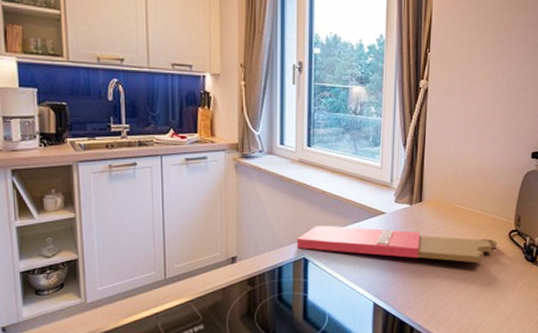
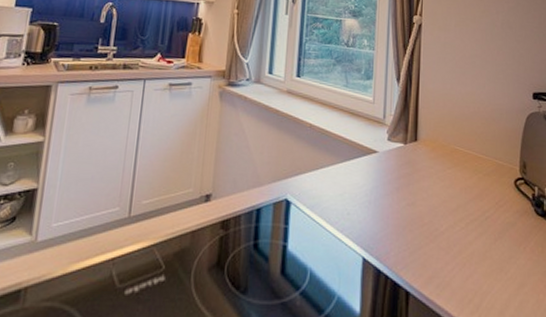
cutting board: present [296,226,497,263] -> none [278,163,502,215]

